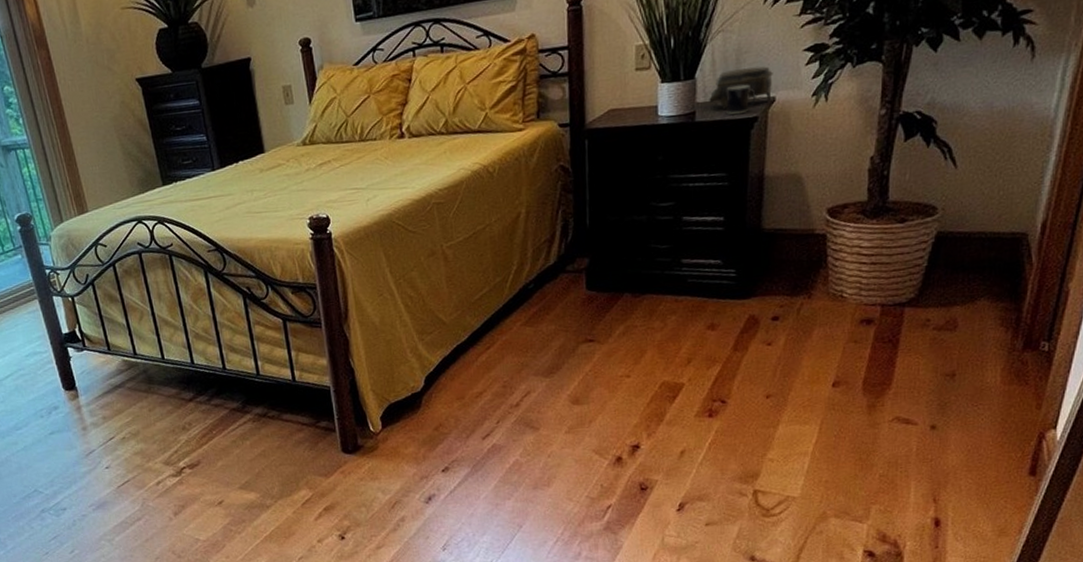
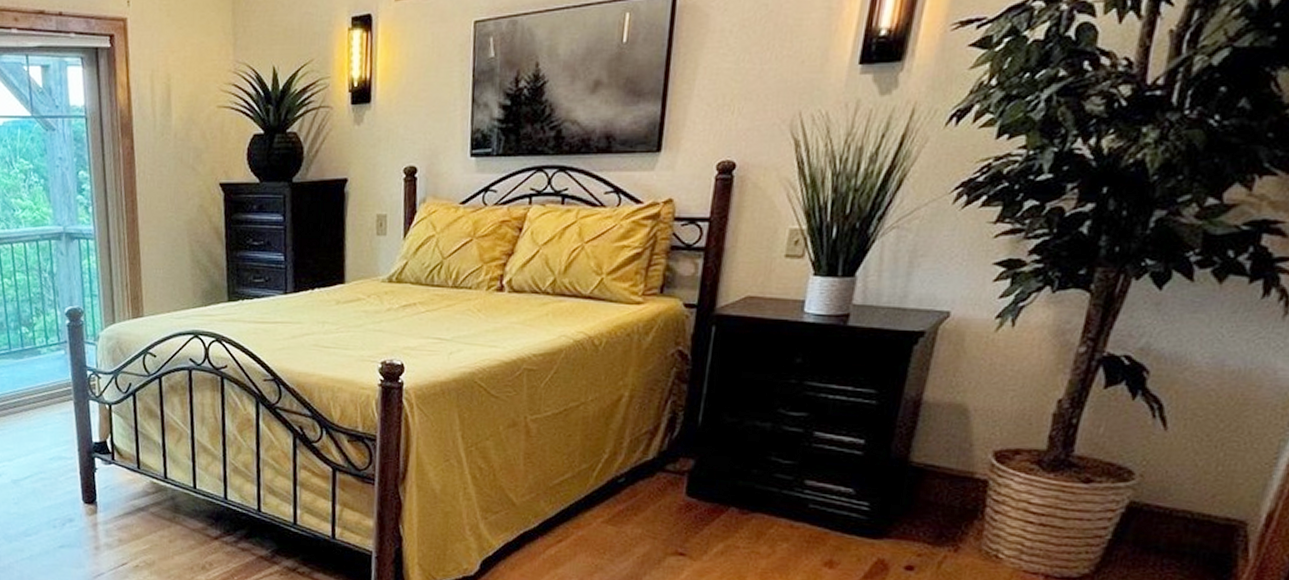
jewelry box: present [709,66,773,110] -> none [868,273,952,317]
mug: present [726,84,756,115] -> none [887,291,927,326]

